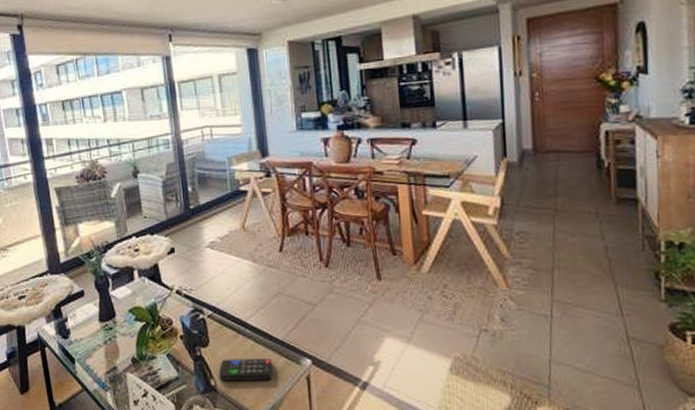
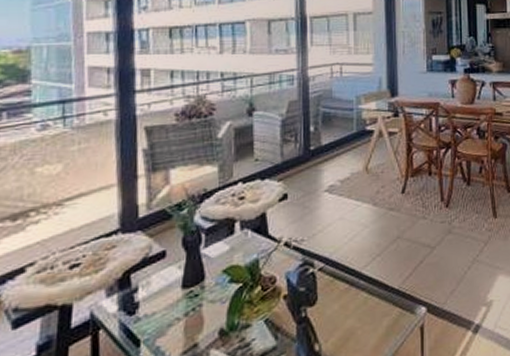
remote control: present [218,359,273,381] -> none [325,311,386,344]

